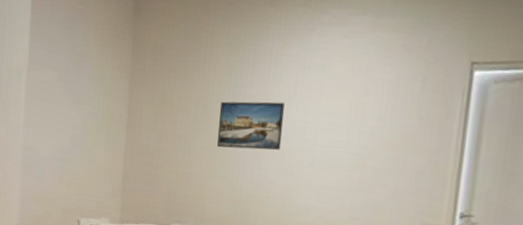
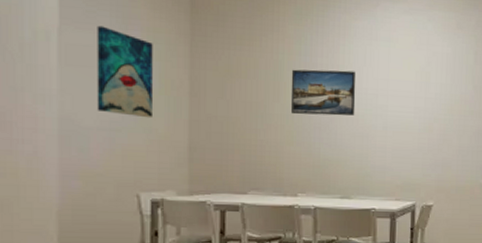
wall art: none [52,64,99,150] -> present [97,25,153,118]

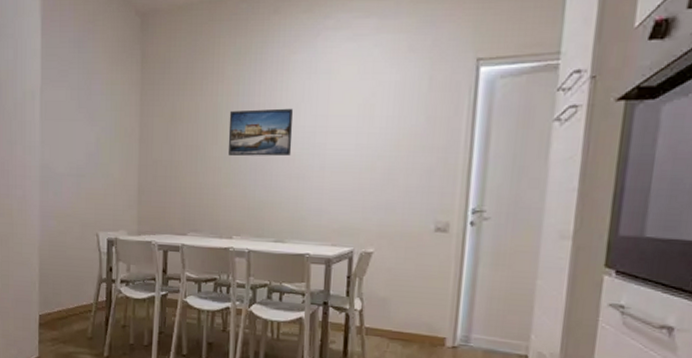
wall art: present [97,25,153,118] -> none [67,82,111,164]

